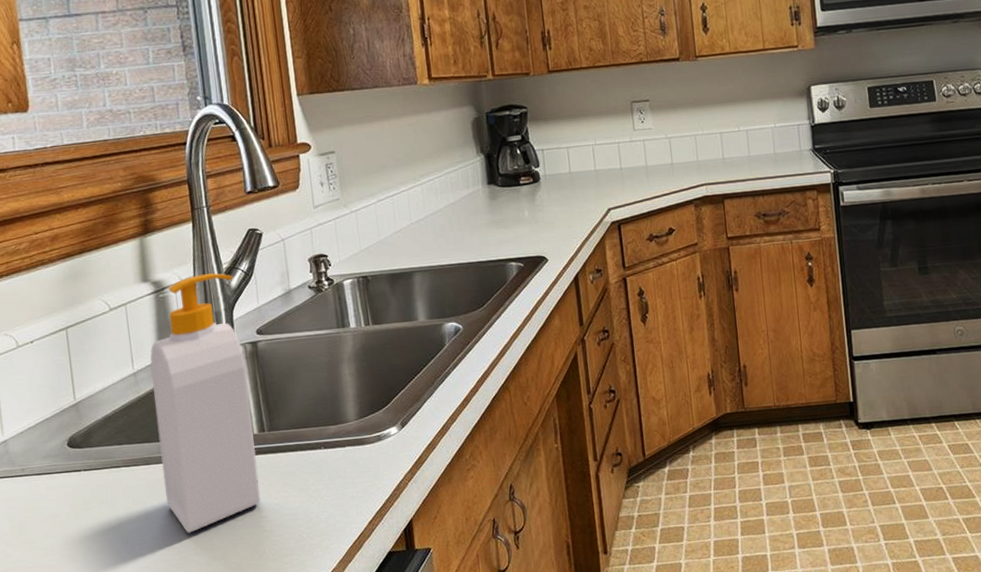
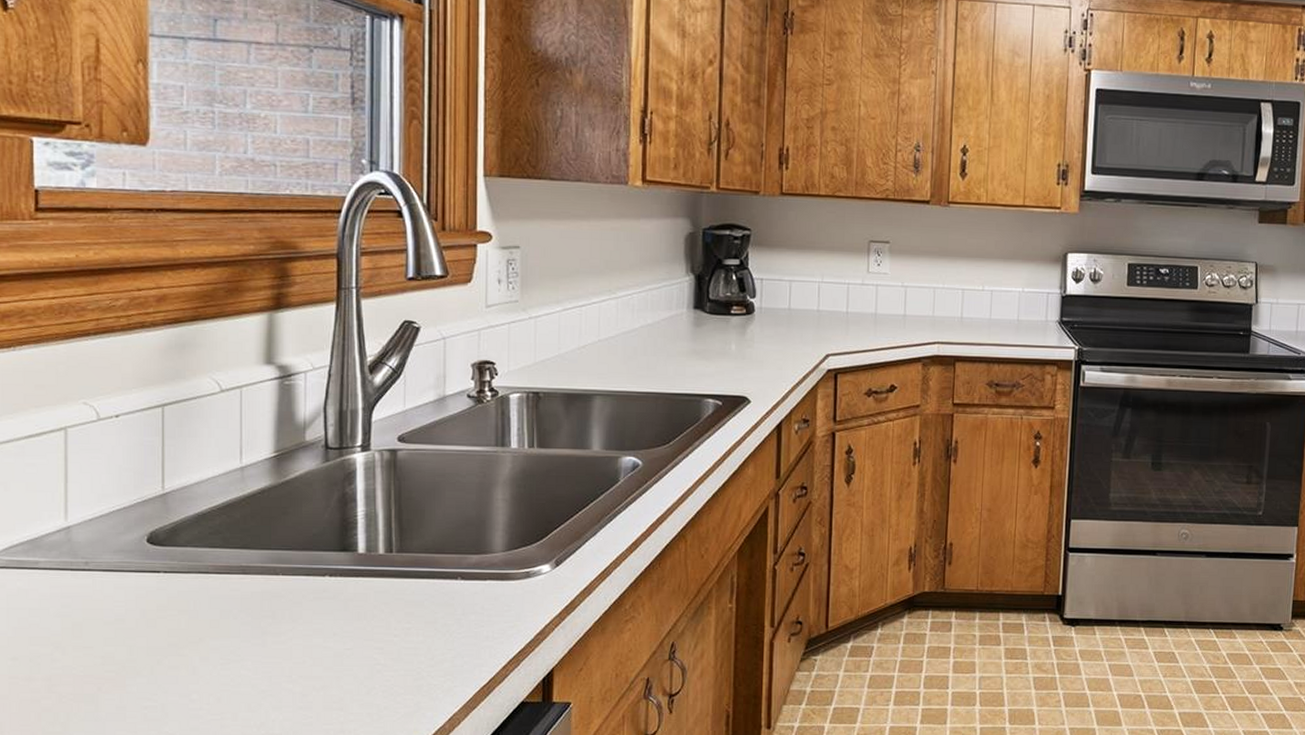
soap bottle: present [150,273,261,533] -> none [261,365,380,657]

